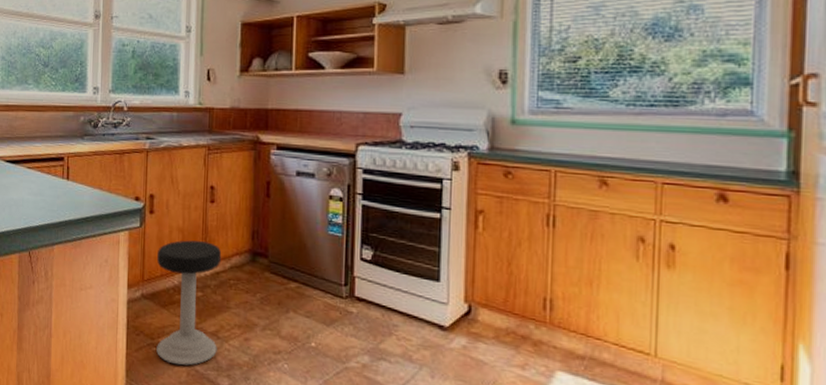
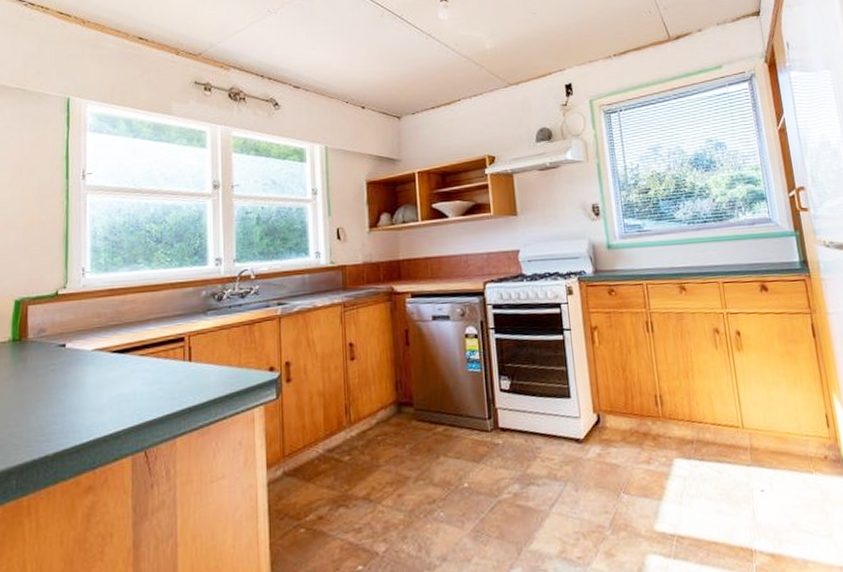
stool: present [156,240,222,366] -> none [298,401,370,543]

